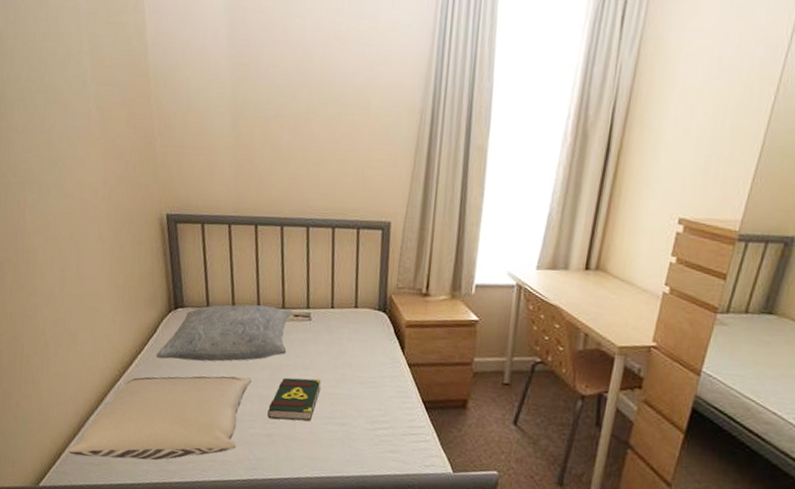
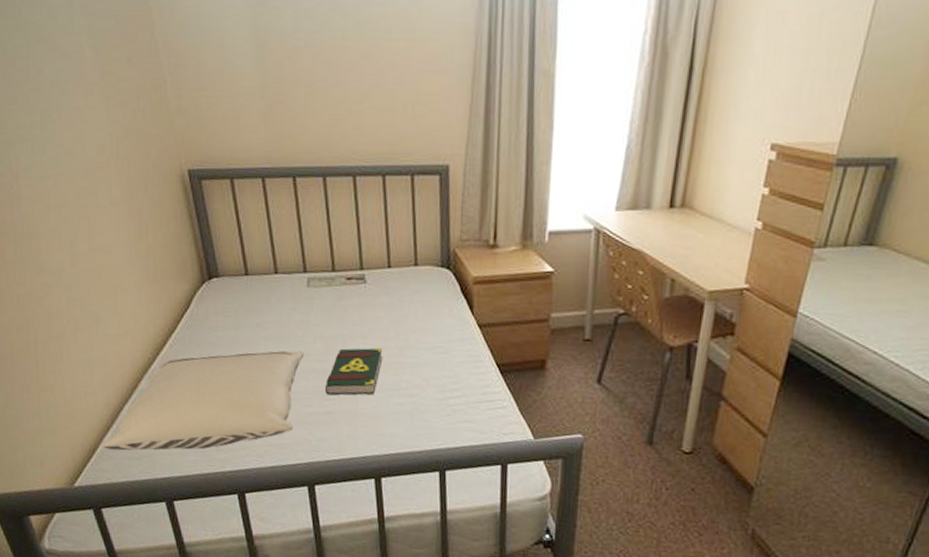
pillow: present [155,304,293,362] -> none [192,268,345,337]

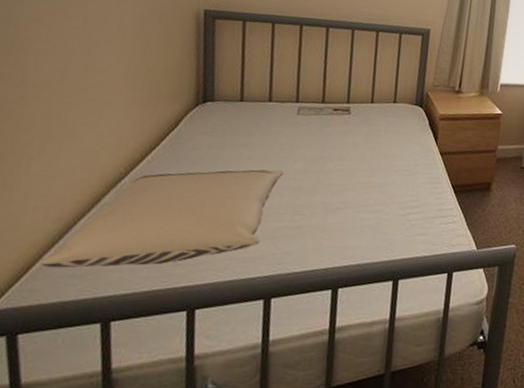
book: present [325,347,383,396] -> none [297,169,356,211]

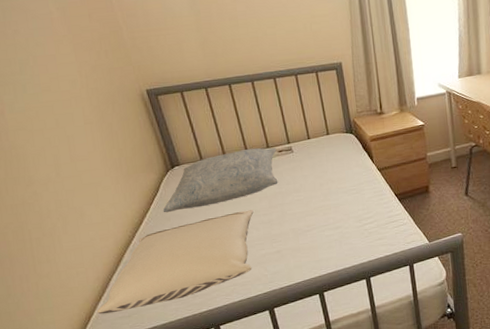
pillow: none [174,99,333,156] -> present [163,147,278,213]

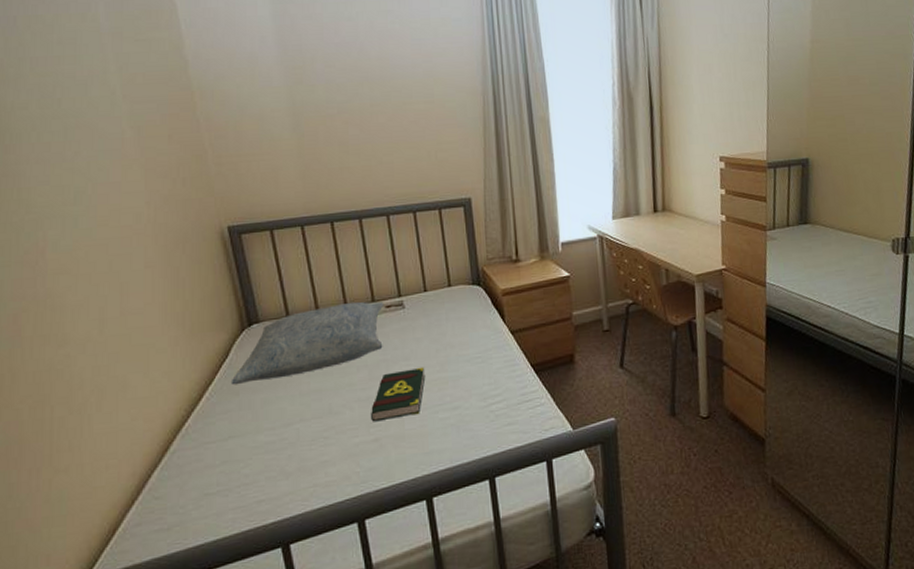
pillow: present [96,209,254,315] -> none [125,382,348,526]
book: none [272,197,313,239] -> present [371,367,426,422]

